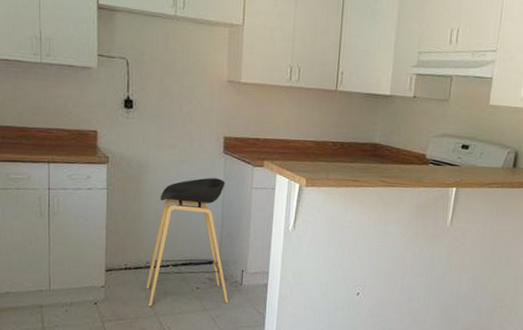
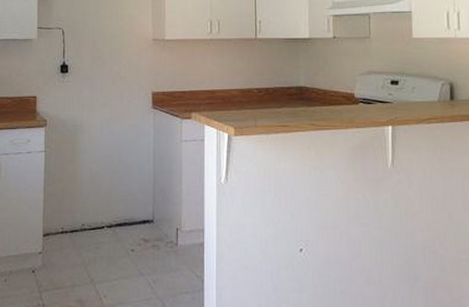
stool: present [145,177,228,307] -> none [81,133,164,273]

